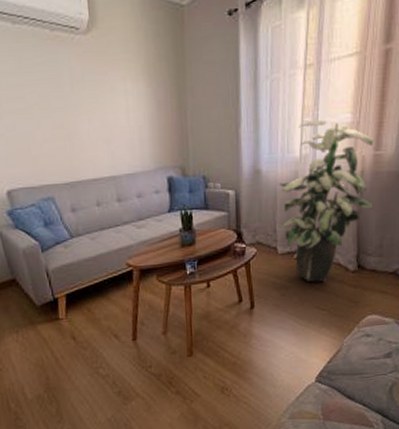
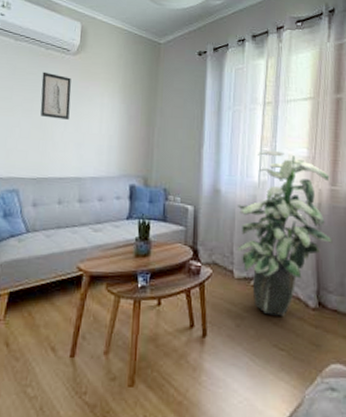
wall art: none [52,59,92,115] -> present [40,71,71,120]

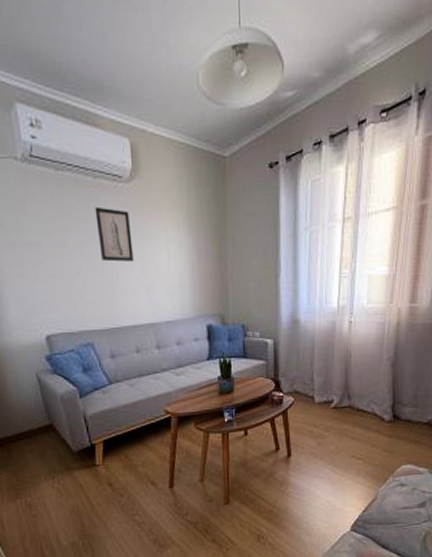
indoor plant: present [236,150,333,316] -> none [317,272,410,432]

